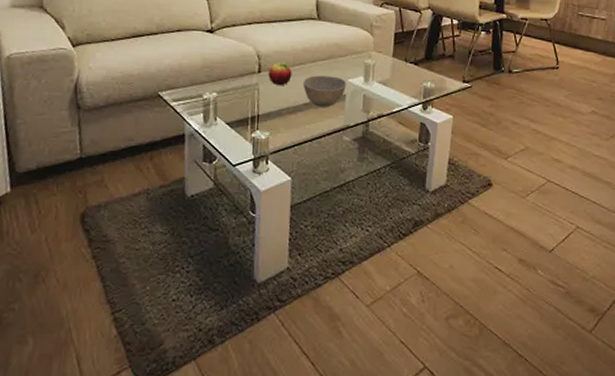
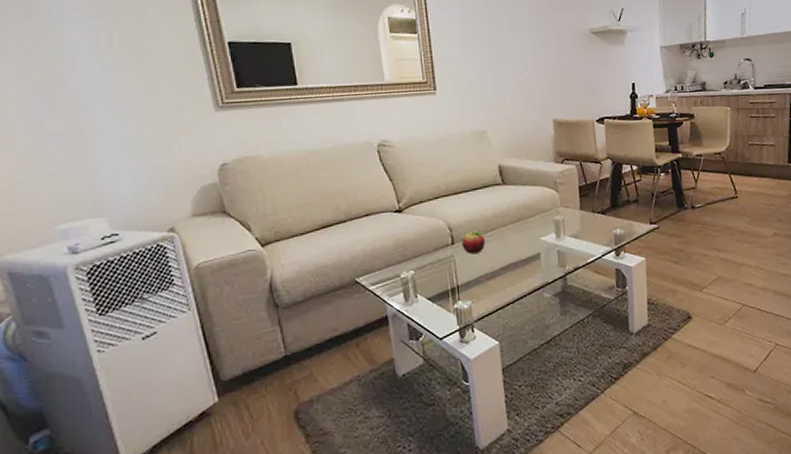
bowl: present [302,75,347,108] -> none [497,236,540,269]

